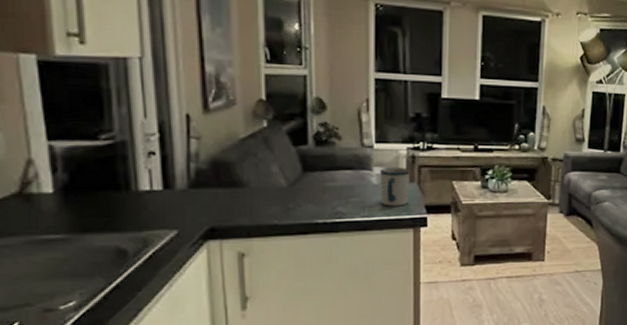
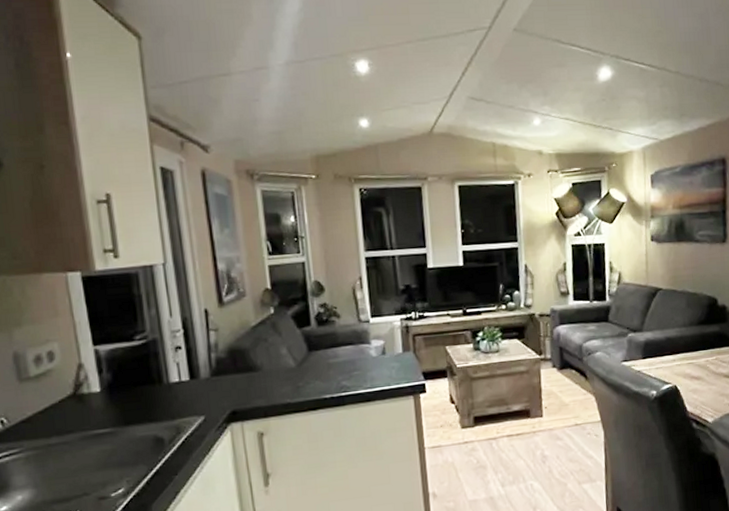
mug: present [380,167,411,206] -> none [378,337,407,377]

